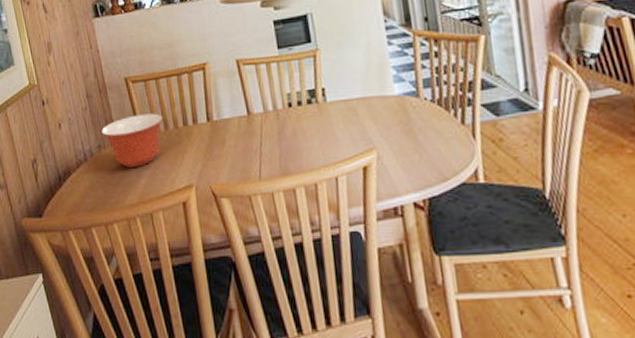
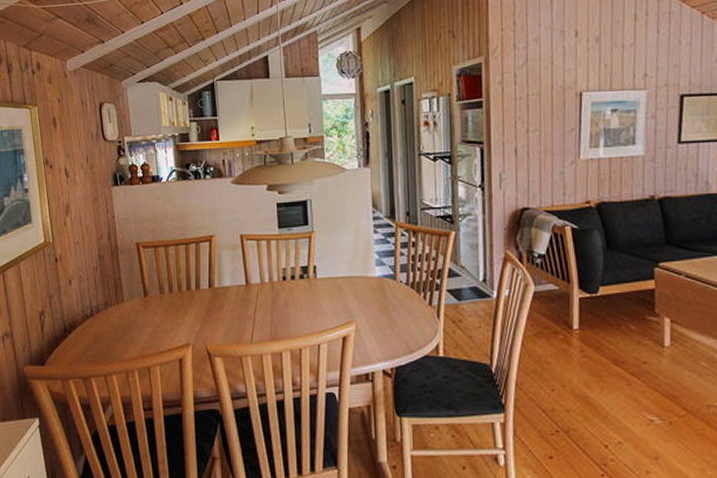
mixing bowl: present [101,113,163,167] -> none [109,277,169,324]

